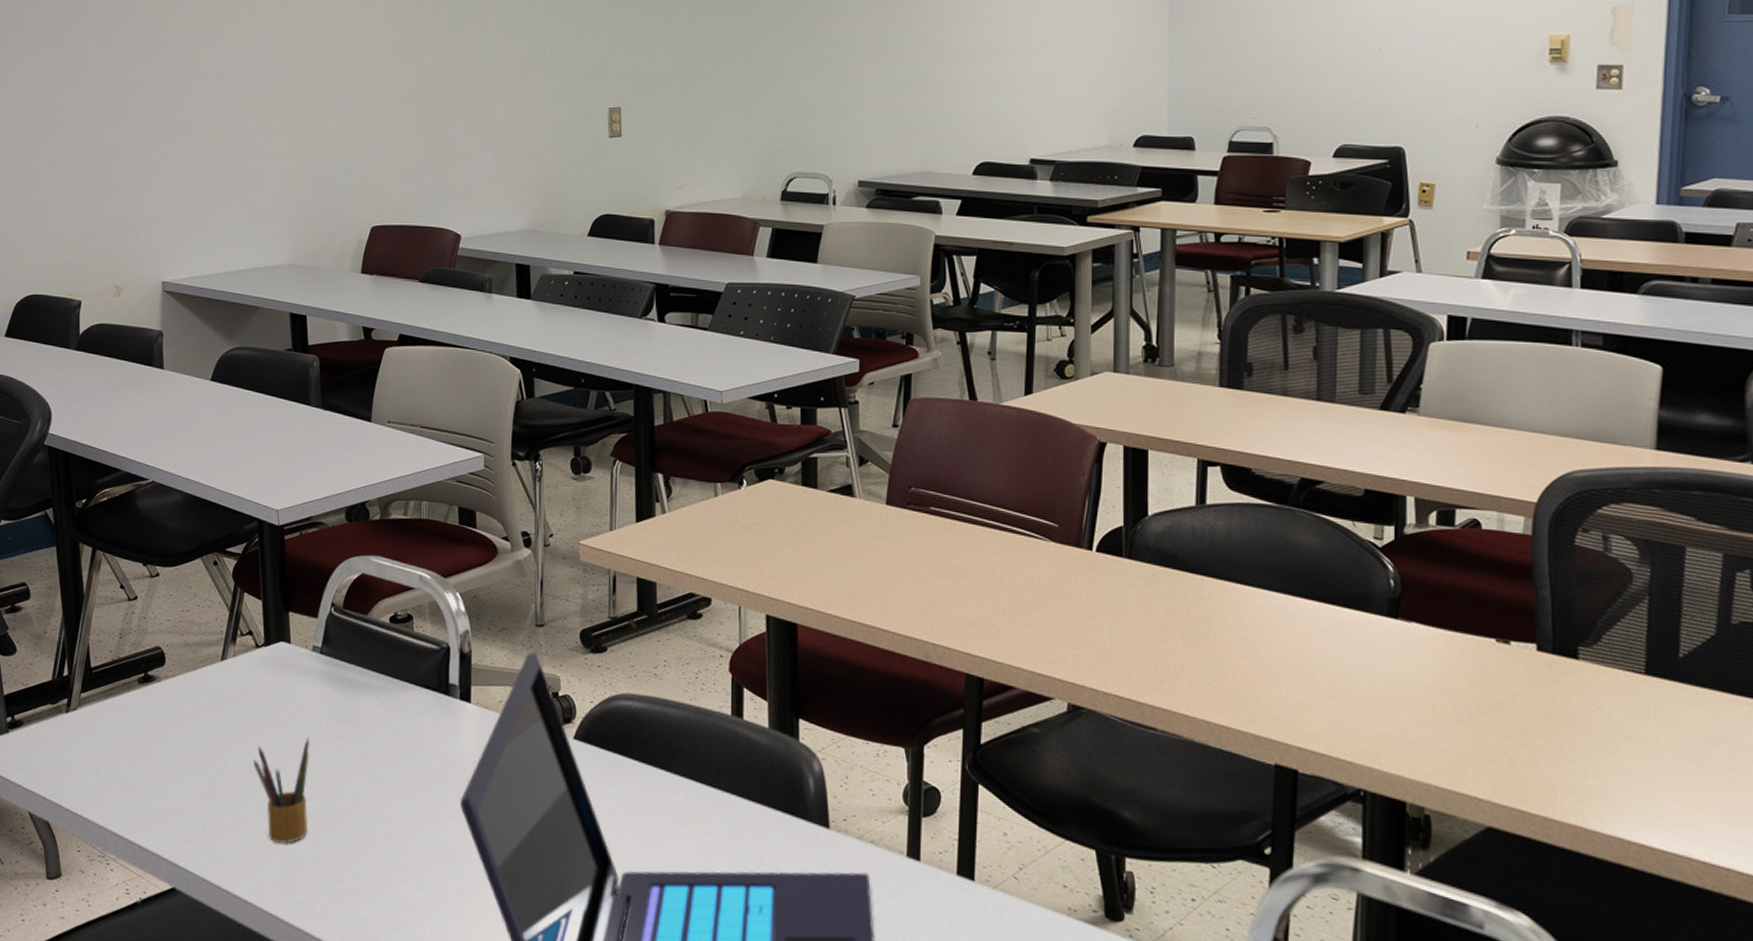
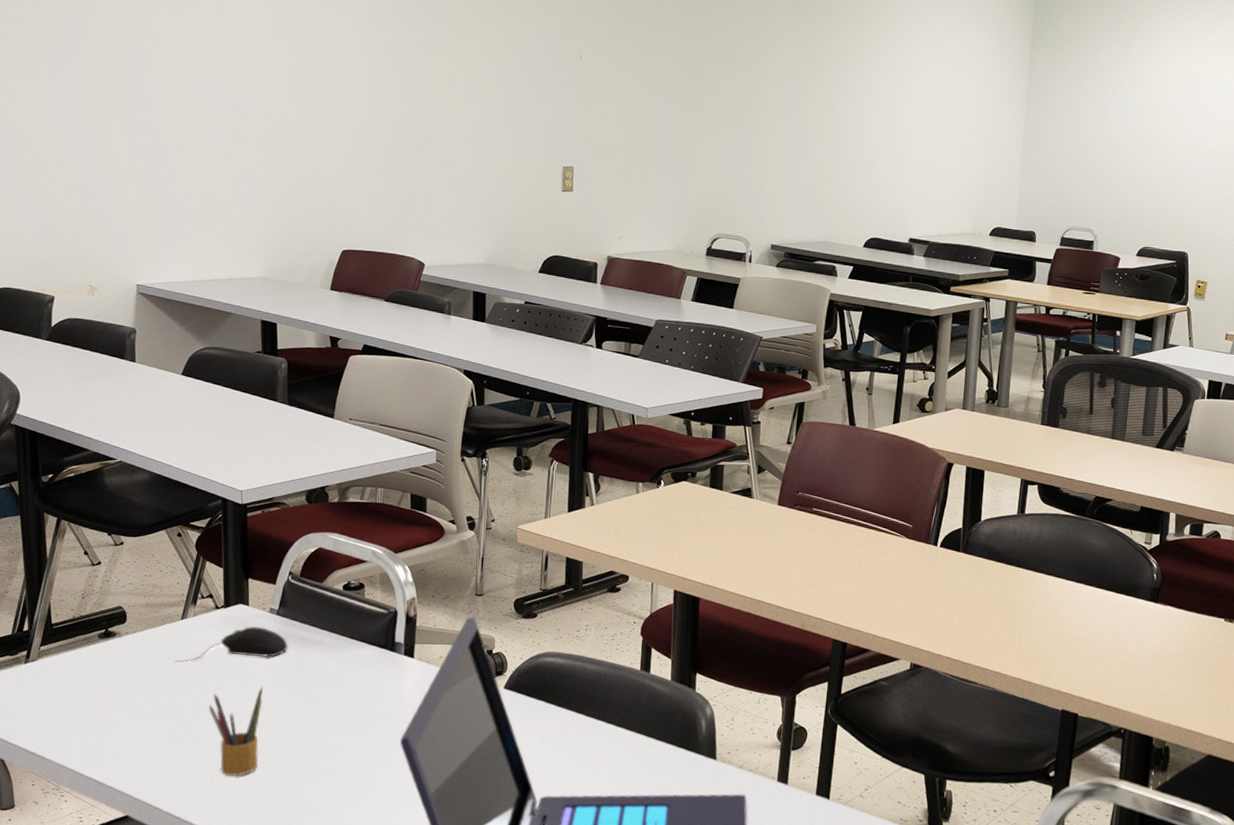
computer mouse: none [215,667,335,711] -> present [173,626,289,663]

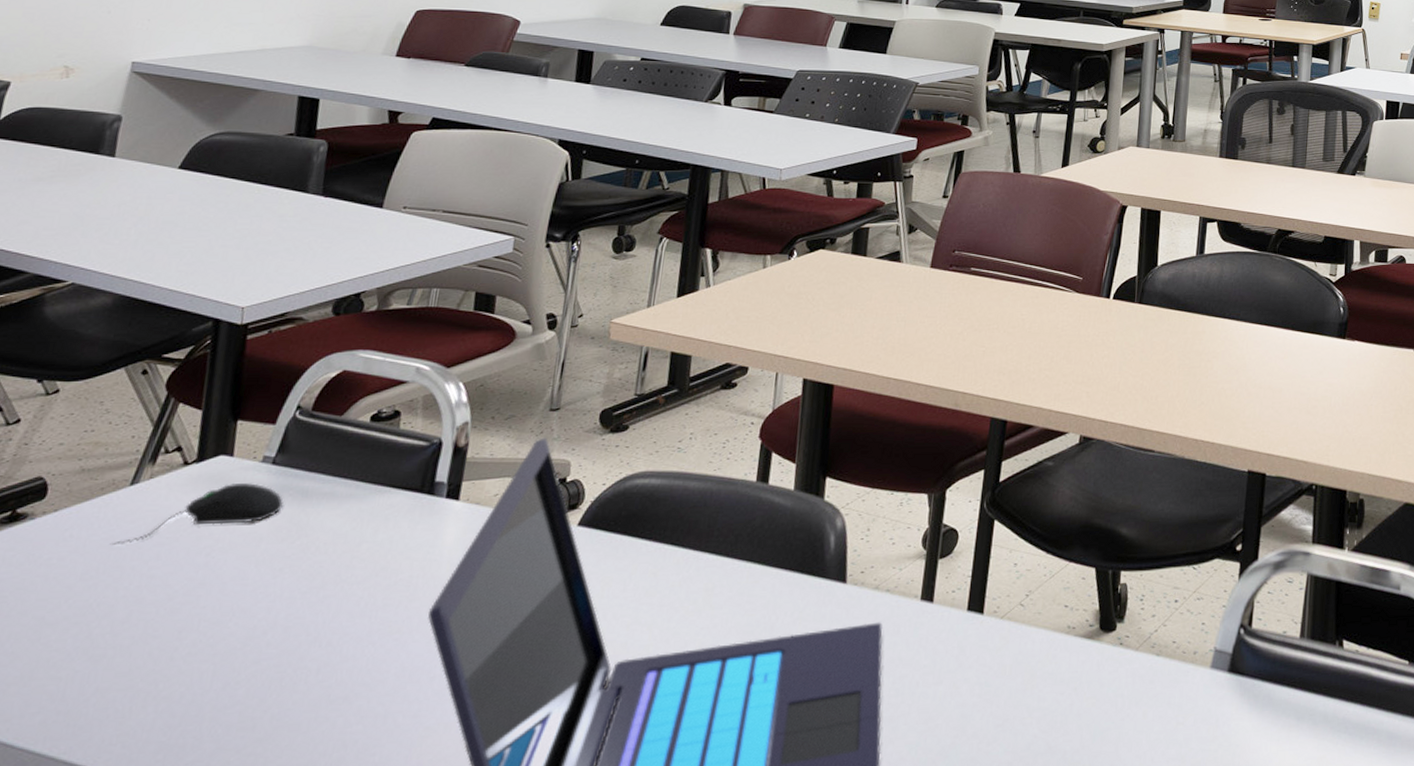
pencil box: present [209,686,263,777] -> none [153,562,239,696]

